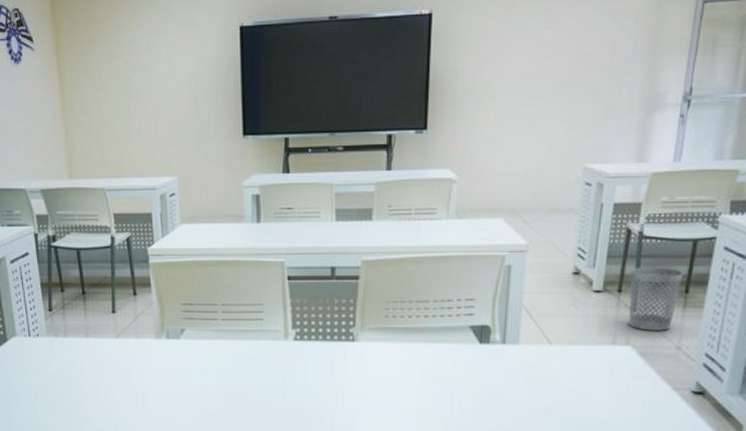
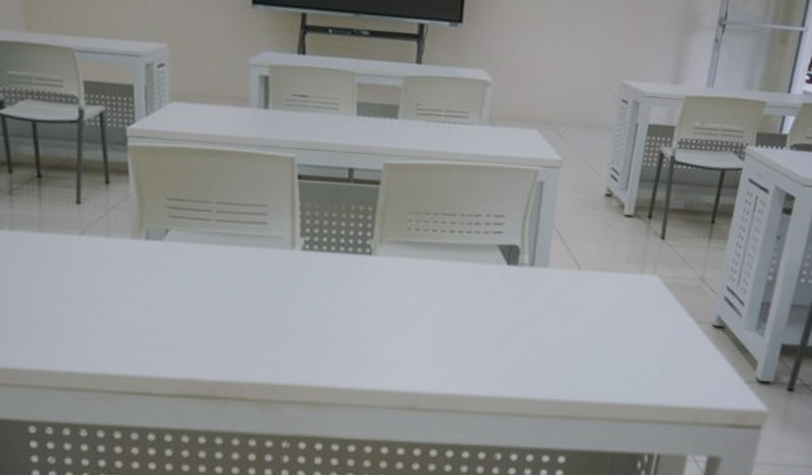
wastebasket: present [628,267,684,331] -> none [656,193,712,261]

